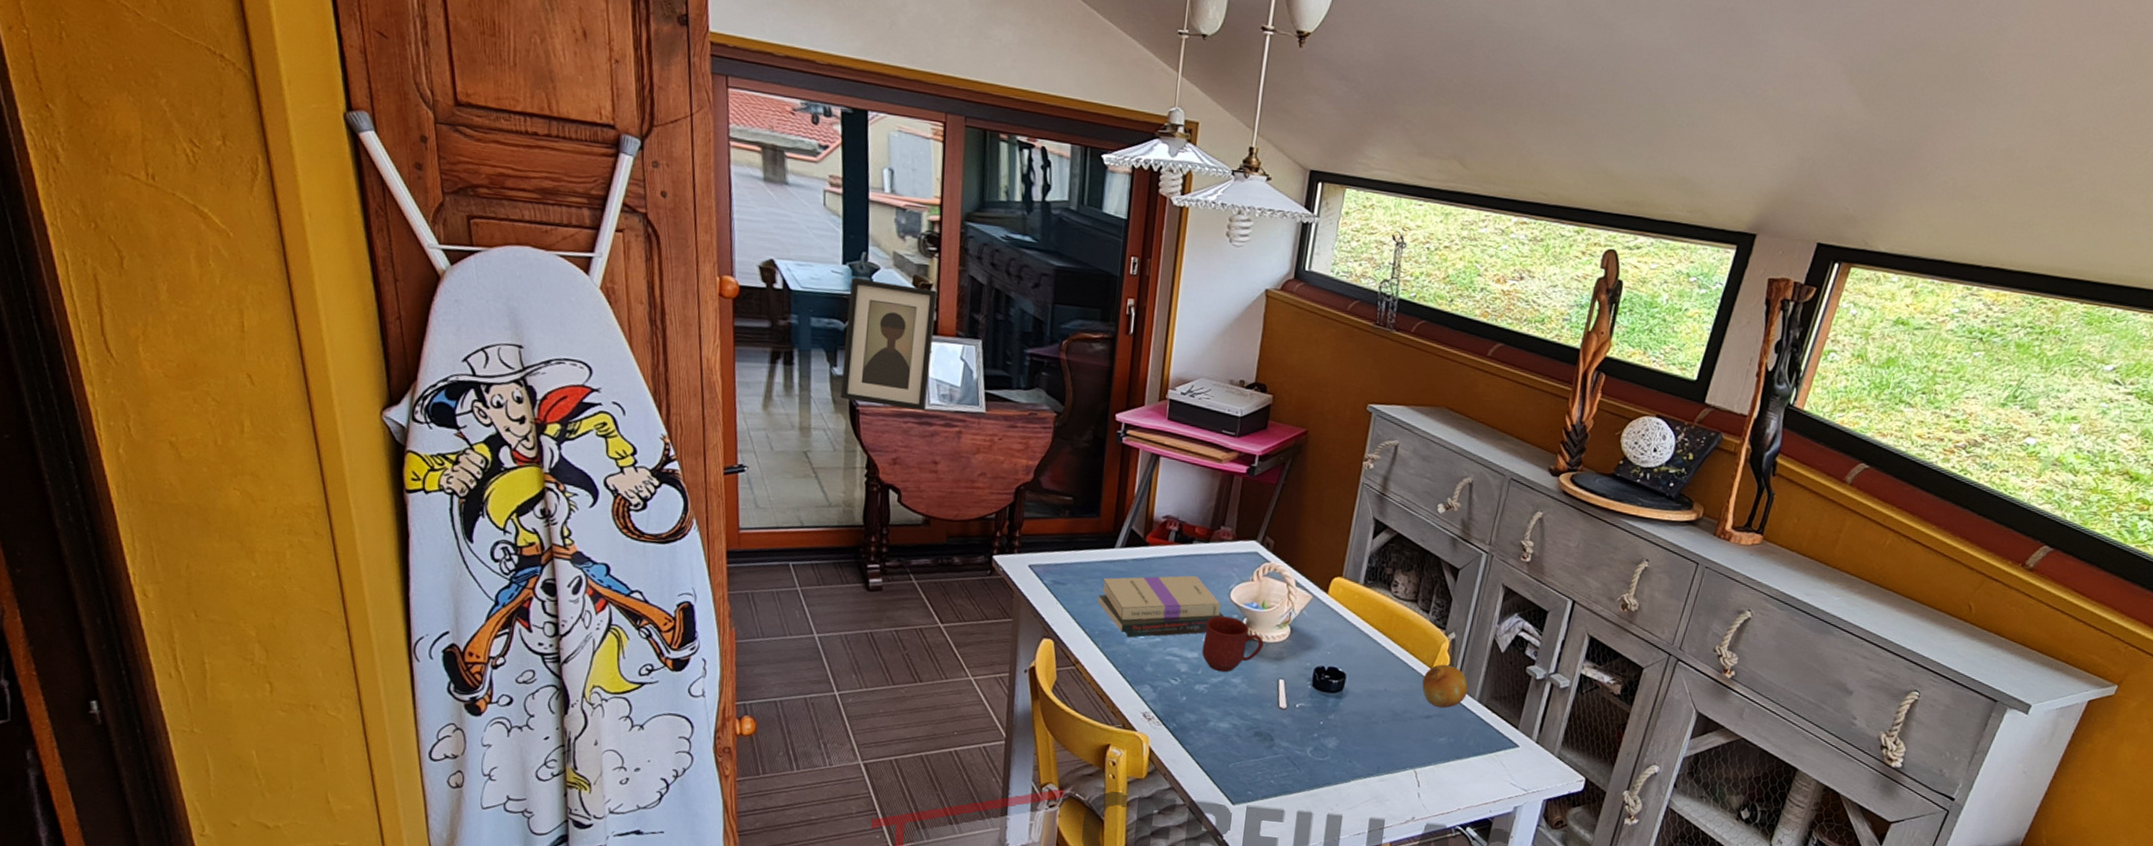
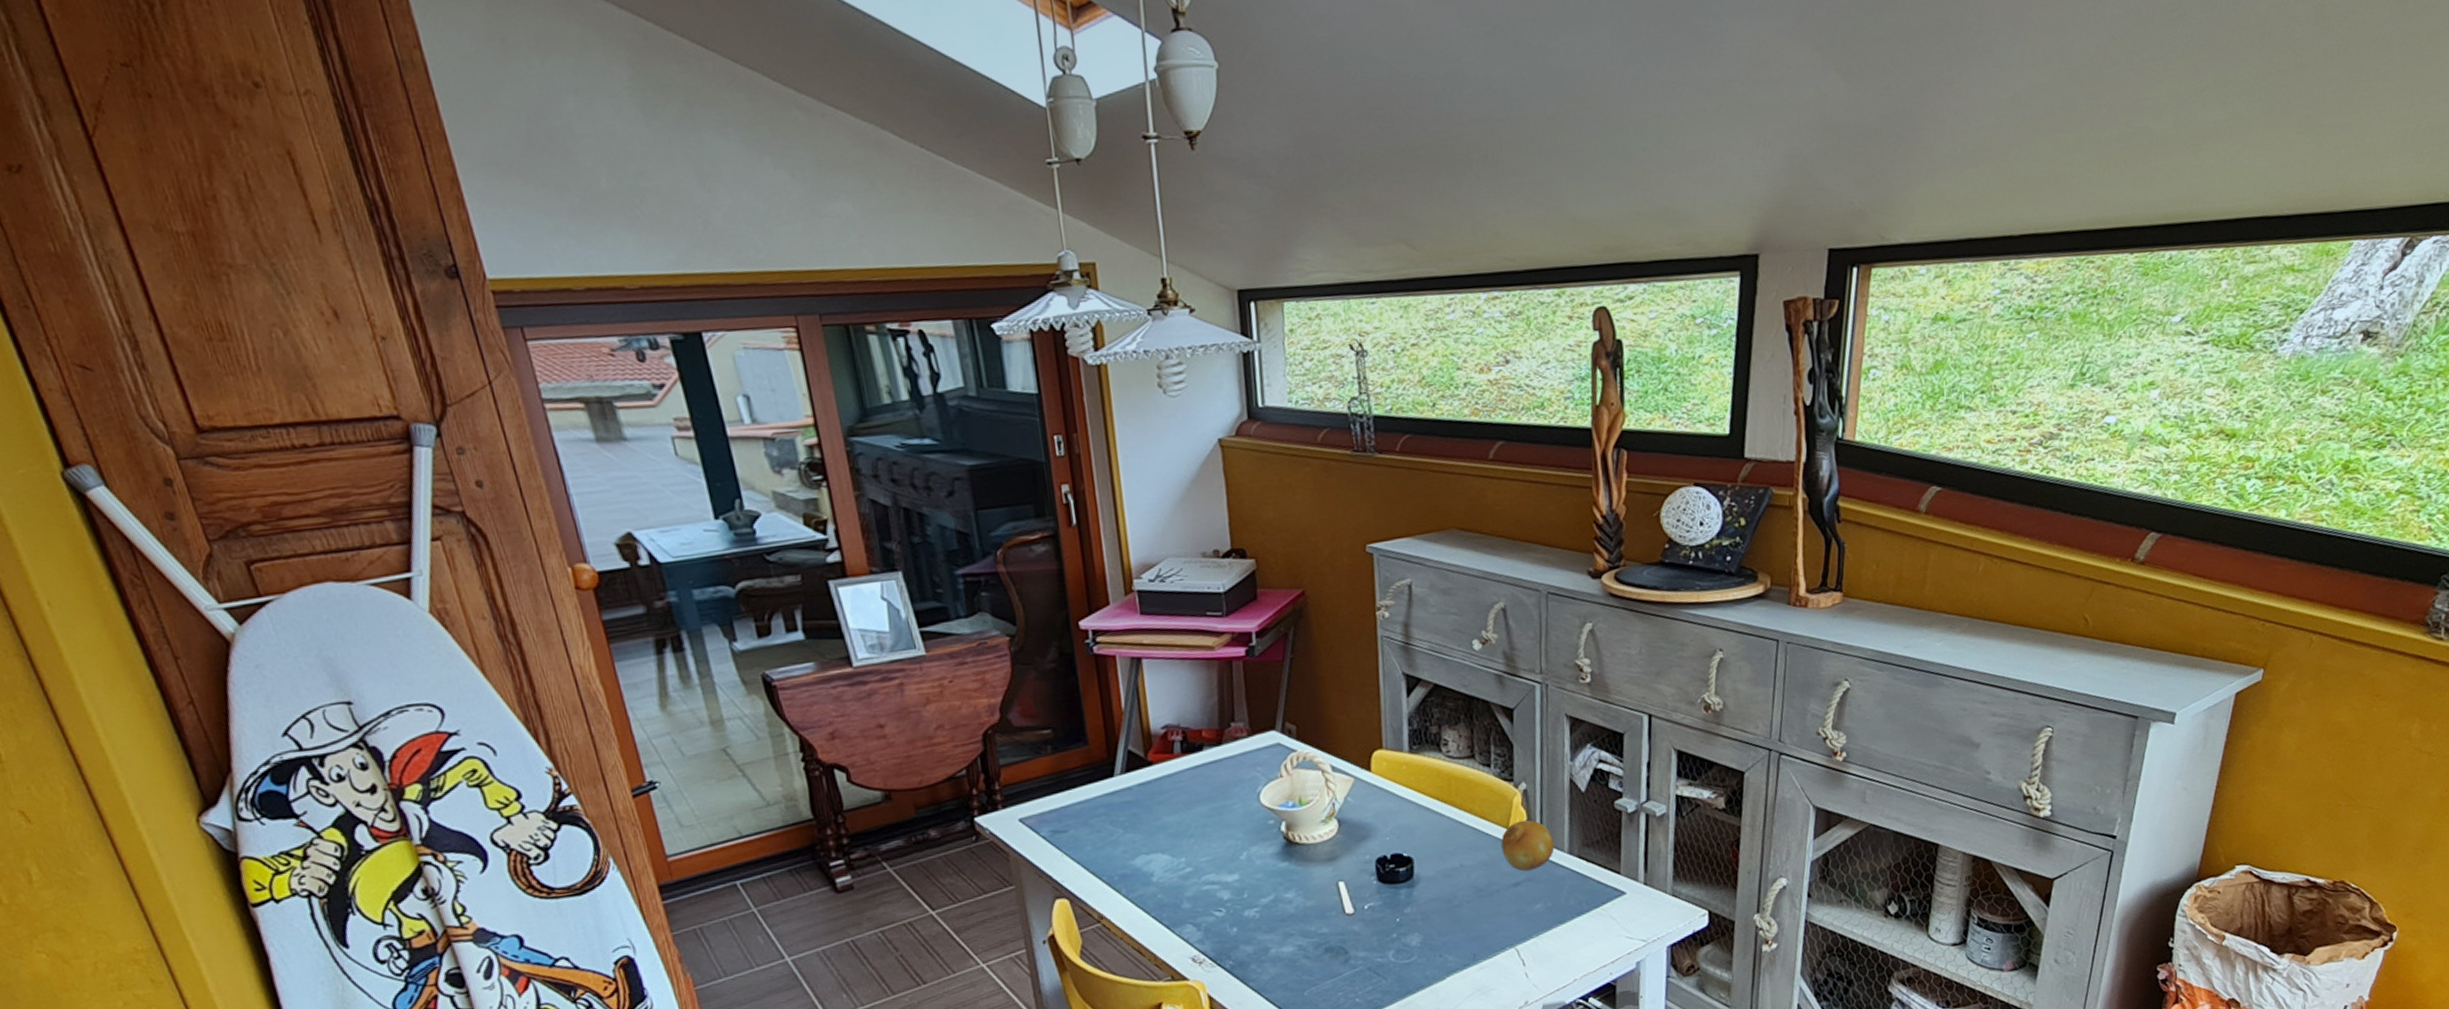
picture frame: present [840,278,938,411] -> none [729,525,855,677]
books: present [1098,575,1225,638] -> none [1108,786,1259,876]
mug: present [1201,616,1264,673] -> none [1239,823,1312,890]

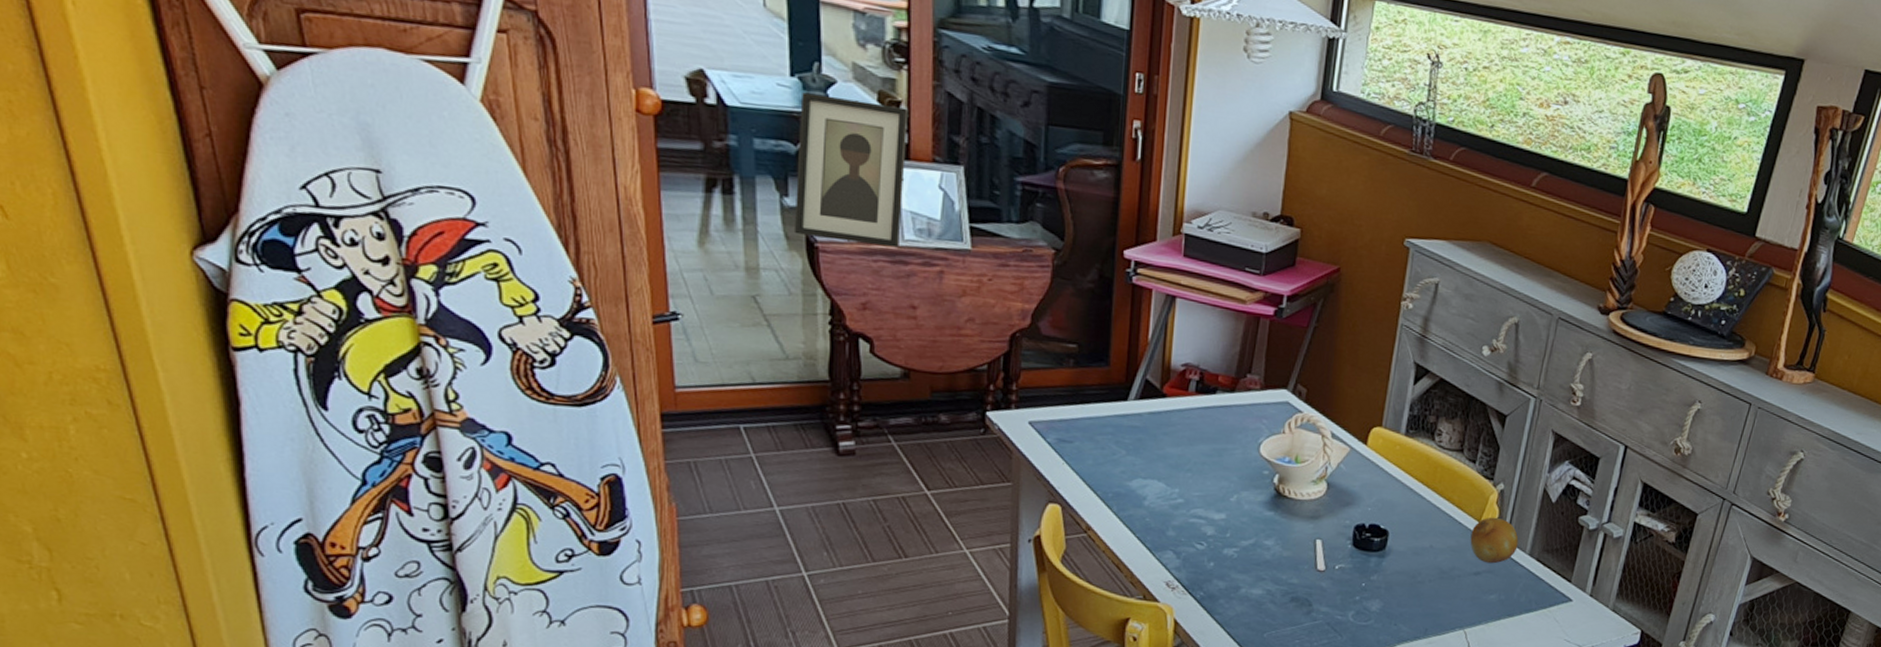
picture frame: none [729,525,855,677] -> present [793,92,909,248]

